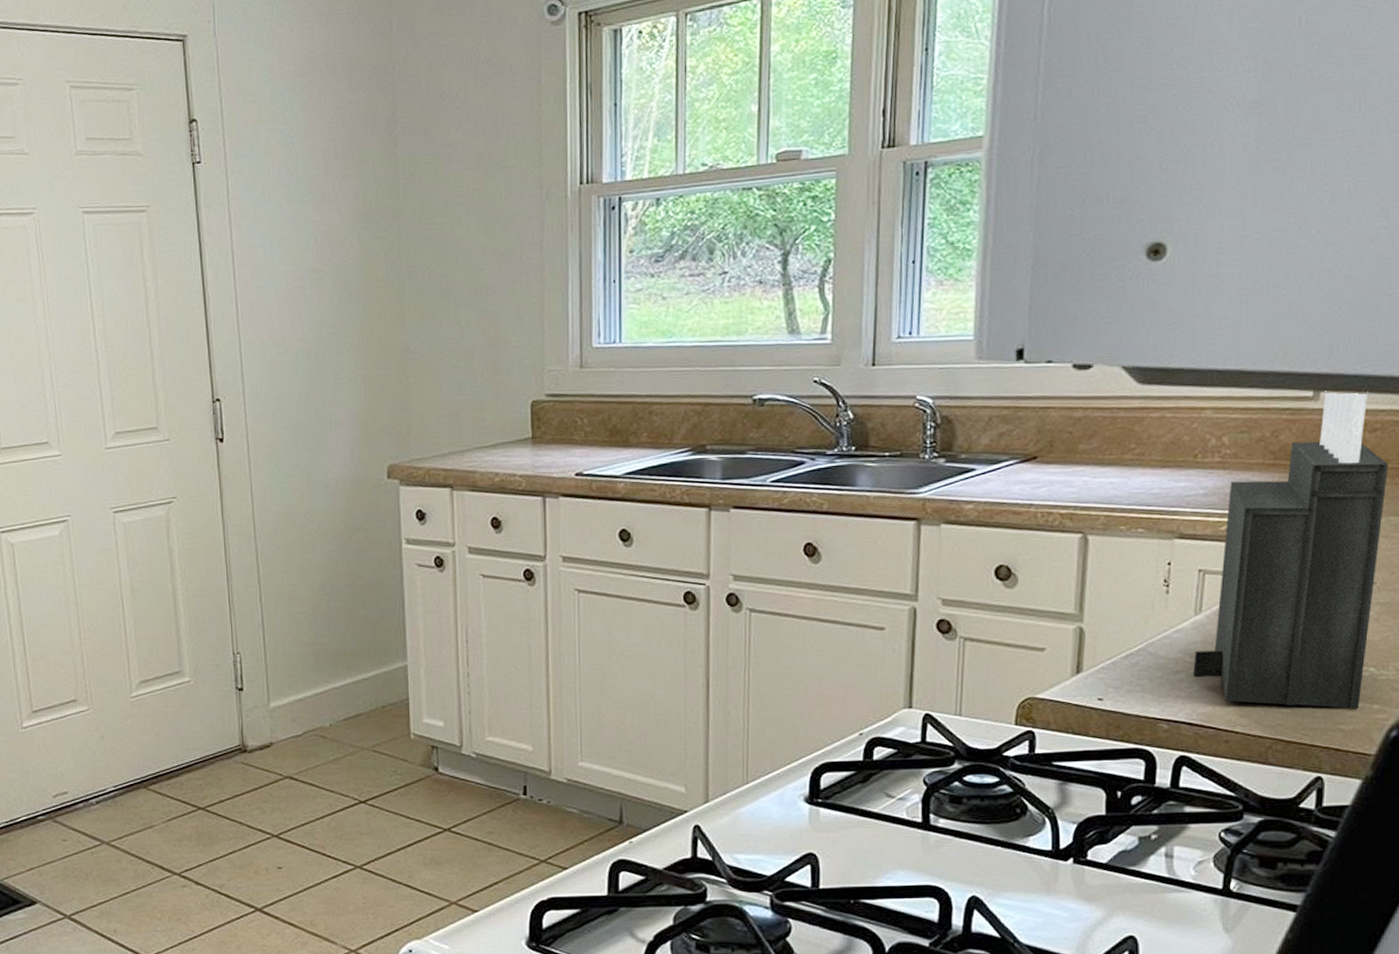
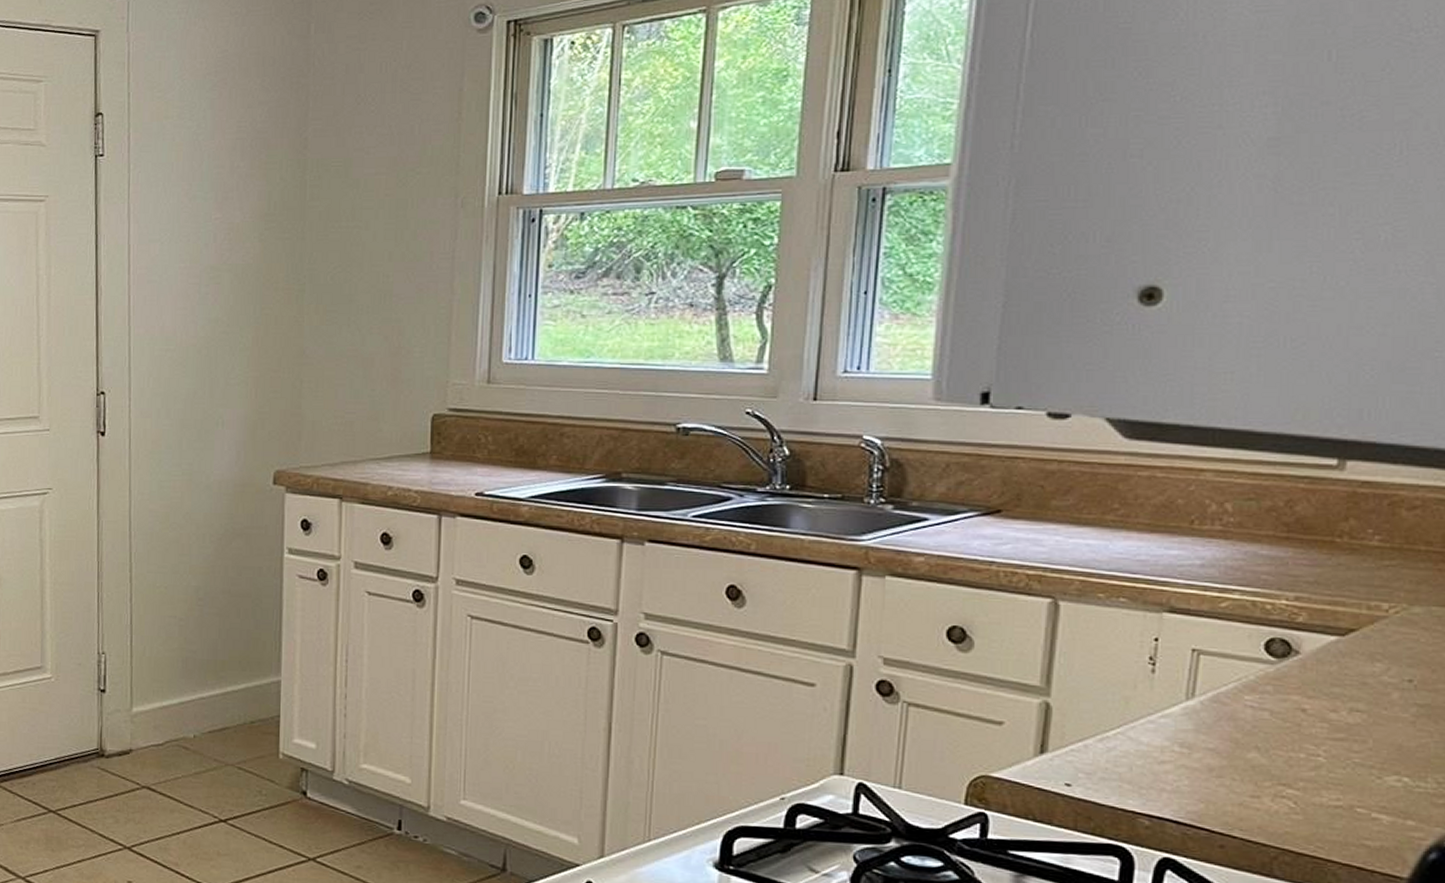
knife block: present [1193,391,1389,710] -> none [1183,460,1431,825]

